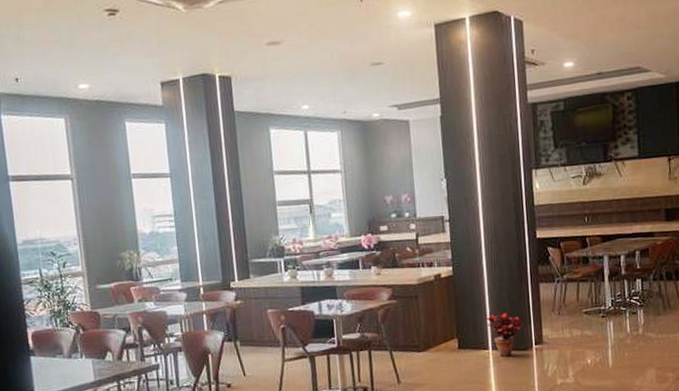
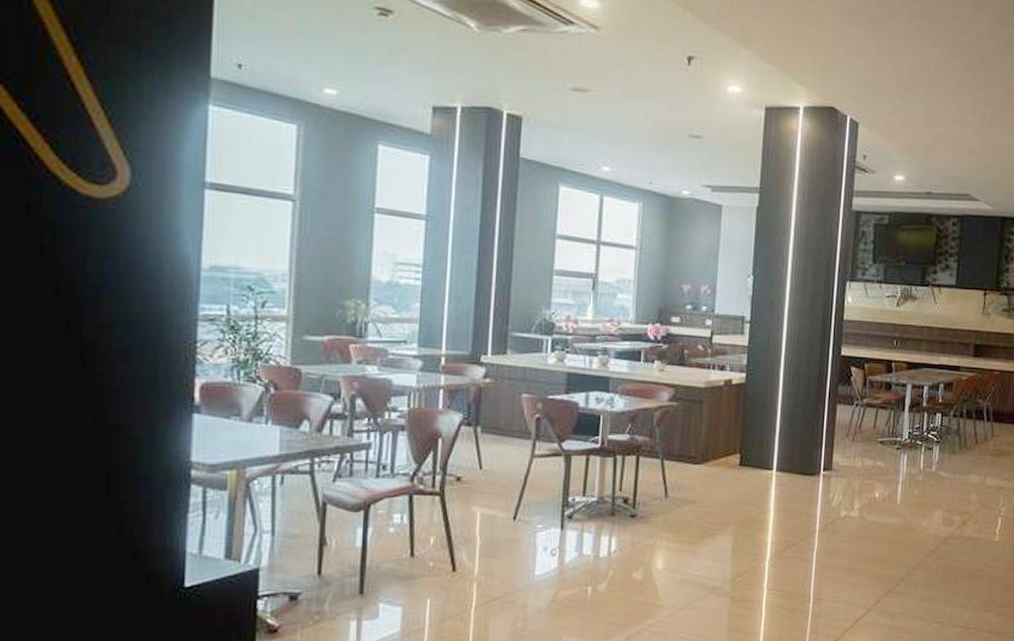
potted plant: present [484,312,523,356] -> none [772,430,814,479]

